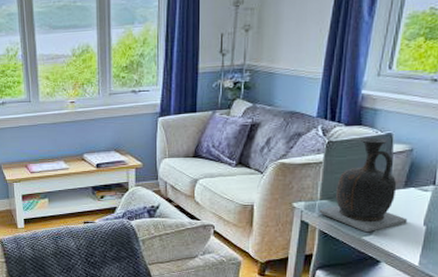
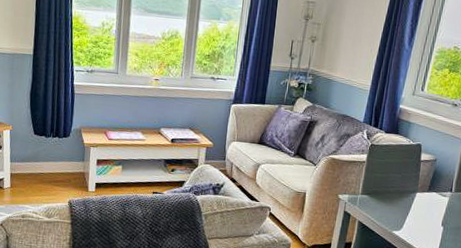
vase: present [319,137,408,233] -> none [359,145,430,228]

